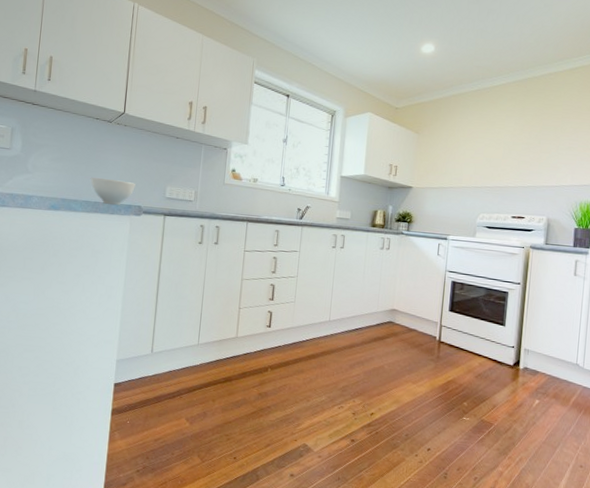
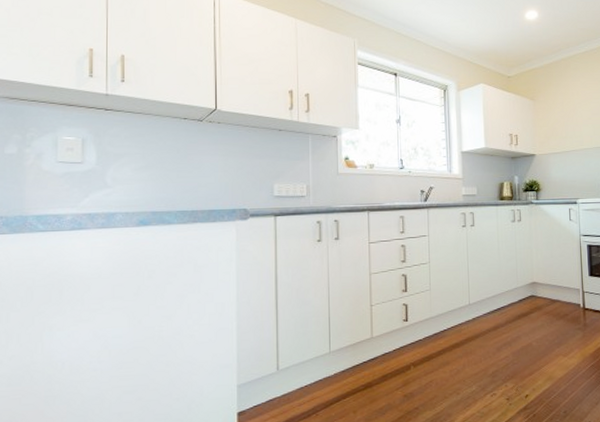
bowl: present [90,177,137,206] -> none [183,183,239,212]

